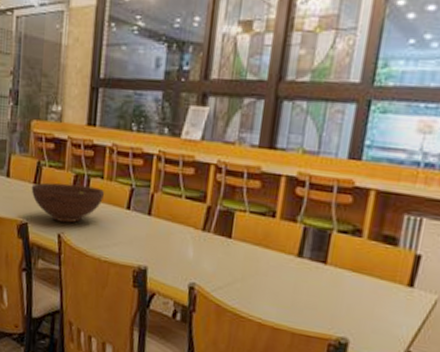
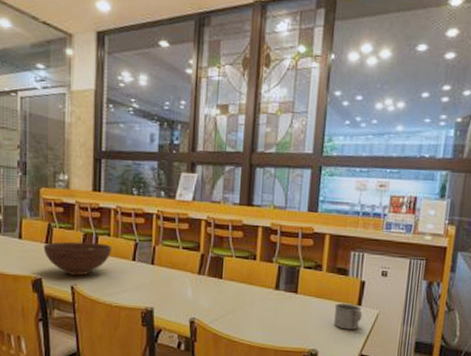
mug: none [373,280,415,318] -> present [334,302,363,330]

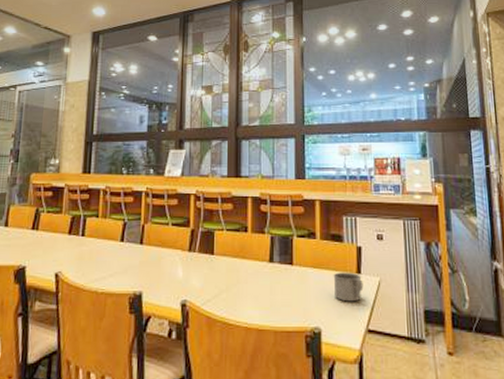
fruit bowl: present [43,241,112,276] -> none [29,225,100,262]

